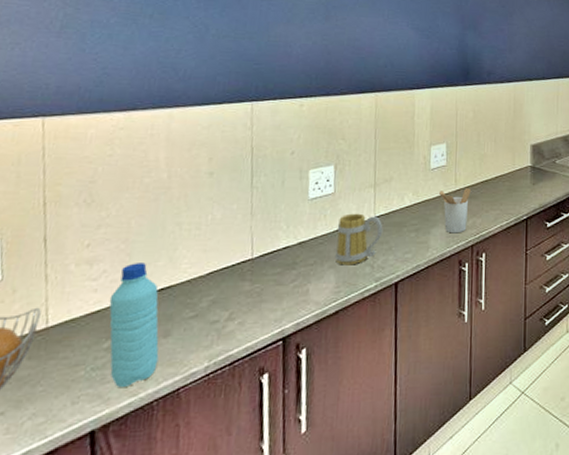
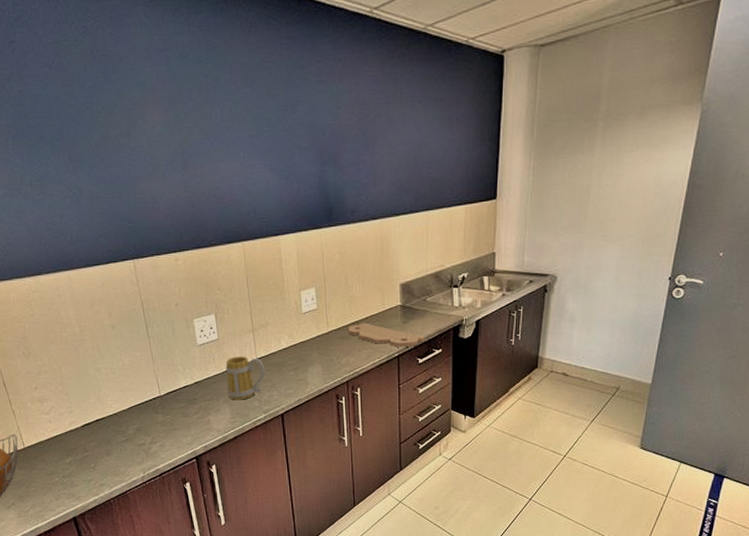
water bottle: present [109,263,159,387] -> none [61,400,107,489]
utensil holder: present [439,188,471,234] -> none [313,329,343,371]
cutting board: none [477,182,554,209] -> present [349,322,425,347]

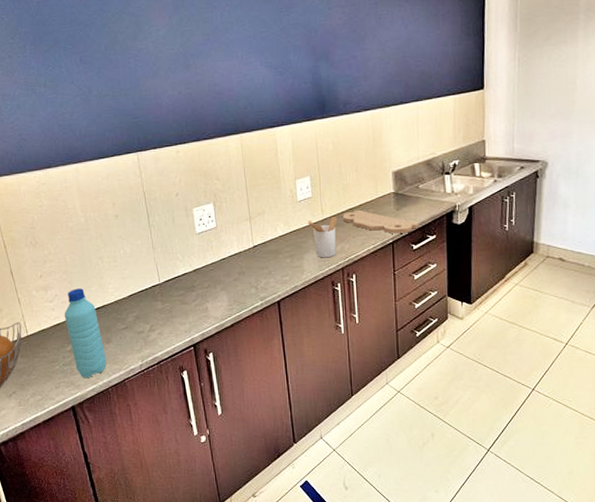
water bottle: none [61,400,107,489] -> present [64,288,107,377]
mug: present [225,356,266,400] -> none [223,243,262,288]
utensil holder: none [313,329,343,371] -> present [308,217,337,258]

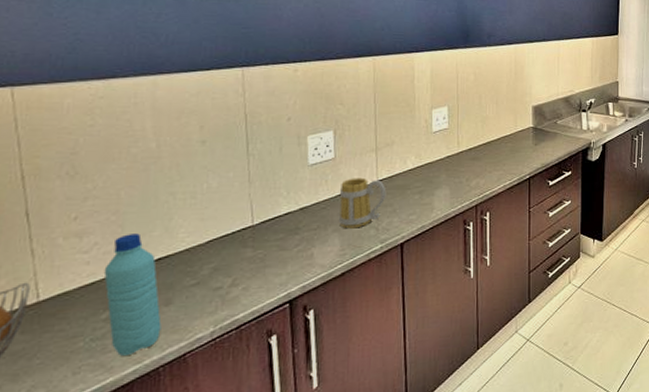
mug: none [223,243,262,288] -> present [338,177,387,229]
utensil holder: present [308,217,337,258] -> none [442,150,474,195]
cutting board: present [343,209,419,234] -> none [480,143,555,169]

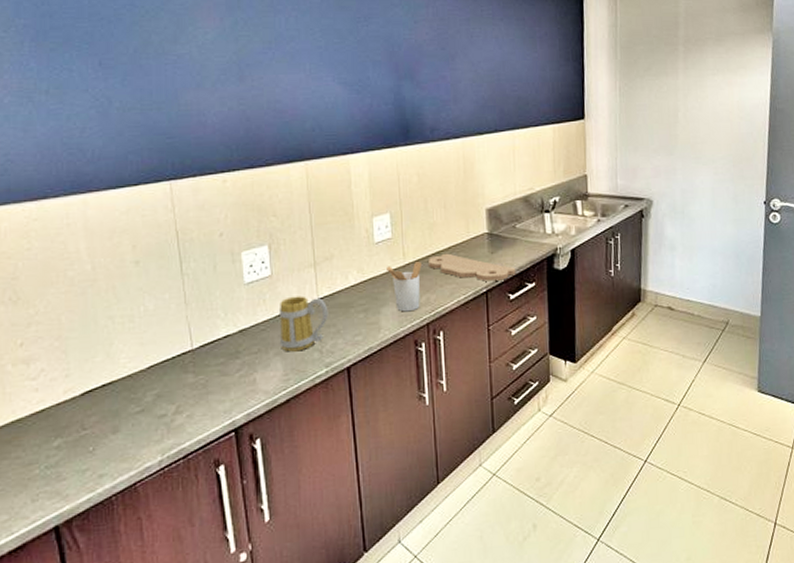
water bottle: present [103,233,162,356] -> none [52,359,111,484]
utensil holder: none [442,150,474,195] -> present [387,261,422,312]
cutting board: none [480,143,555,169] -> present [429,253,516,281]

